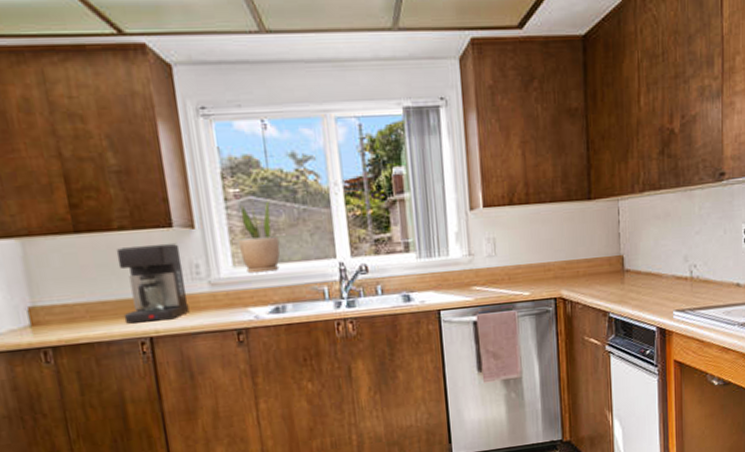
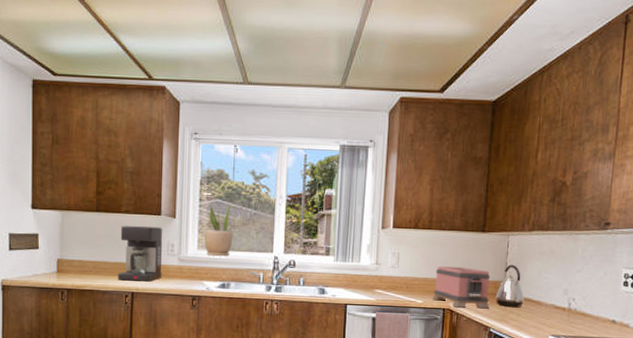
toaster: none [540,244,606,295] -> present [432,266,491,309]
kettle: none [611,234,644,286] -> present [495,264,525,308]

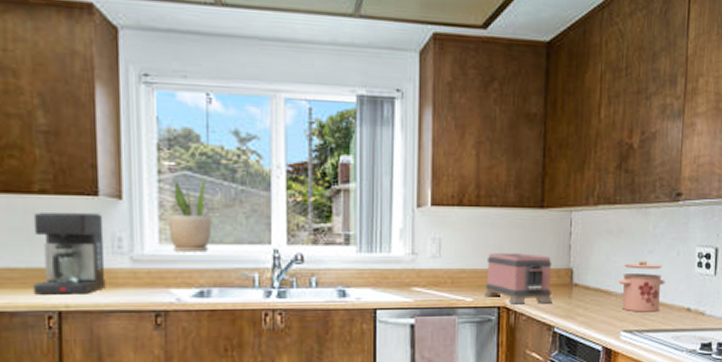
kettle: present [495,264,525,308] -> none [558,247,593,300]
cooking pot: none [549,277,592,322] -> present [618,259,665,312]

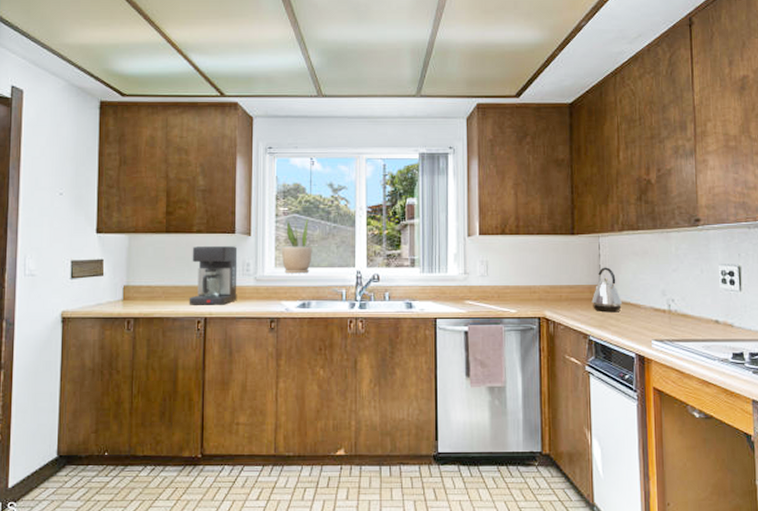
toaster: present [484,253,553,304] -> none [526,272,587,316]
kettle: none [558,247,593,300] -> present [591,267,623,313]
cooking pot: present [618,259,665,312] -> none [646,277,691,324]

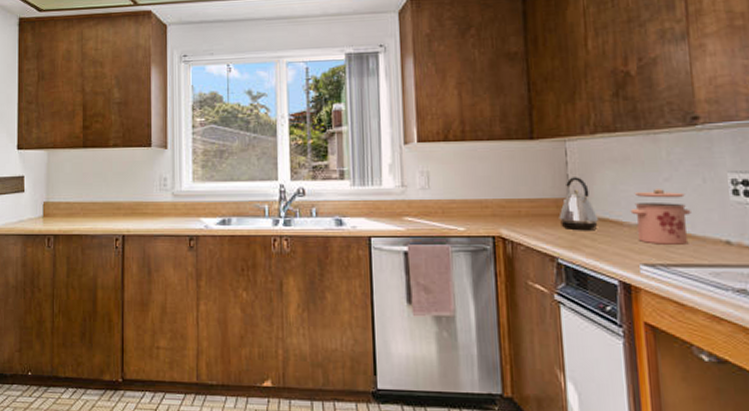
coffee maker: present [189,246,238,305] -> none [106,160,155,222]
potted plant: present [282,218,312,274] -> none [200,129,232,189]
cooking pot: none [646,277,691,324] -> present [630,188,691,245]

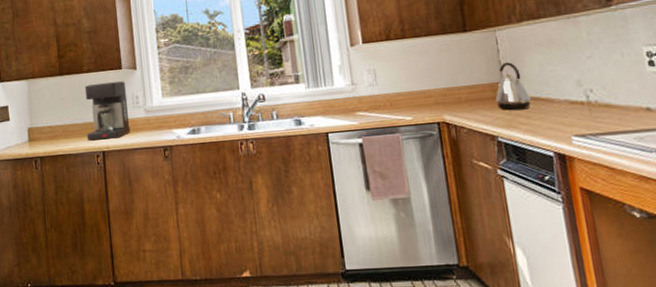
coffee maker: none [106,160,155,222] -> present [84,81,131,141]
cooking pot: present [630,188,691,245] -> none [558,65,613,117]

